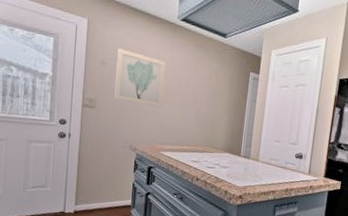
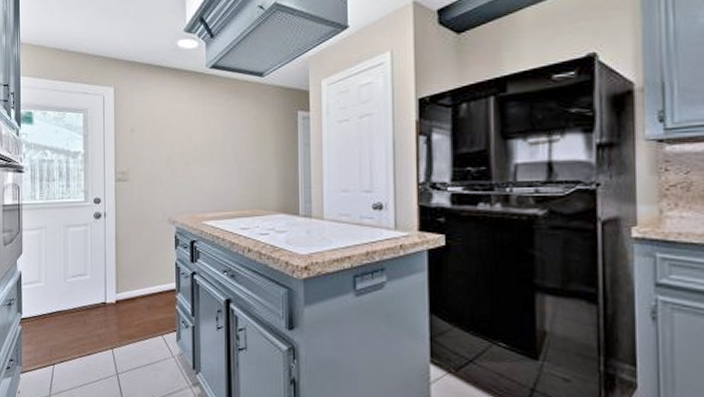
wall art: present [114,48,166,107] -> none [146,111,199,170]

